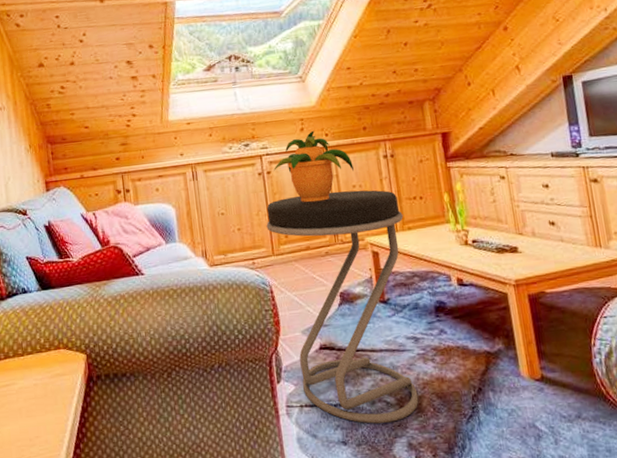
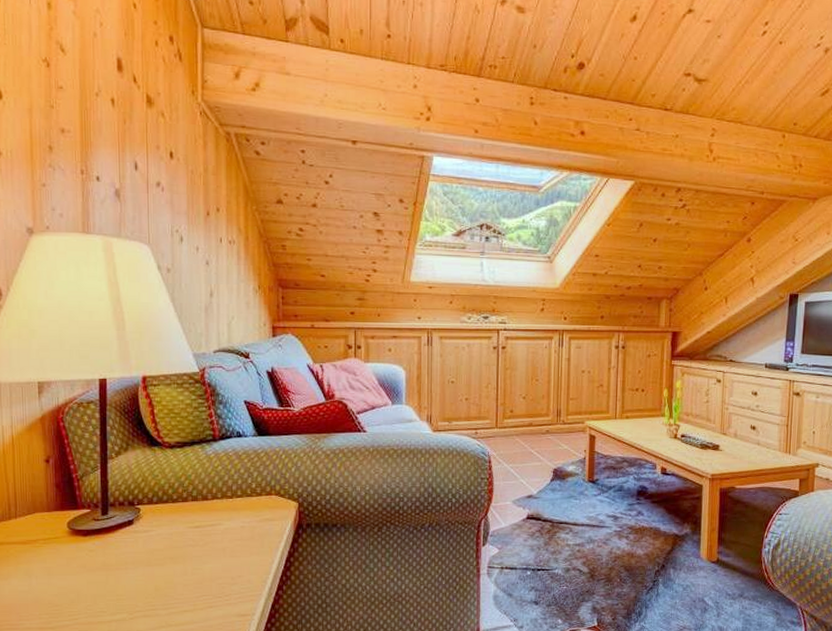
stool: present [266,190,419,424] -> none [494,373,624,588]
potted plant: present [273,130,354,203] -> none [509,312,585,382]

